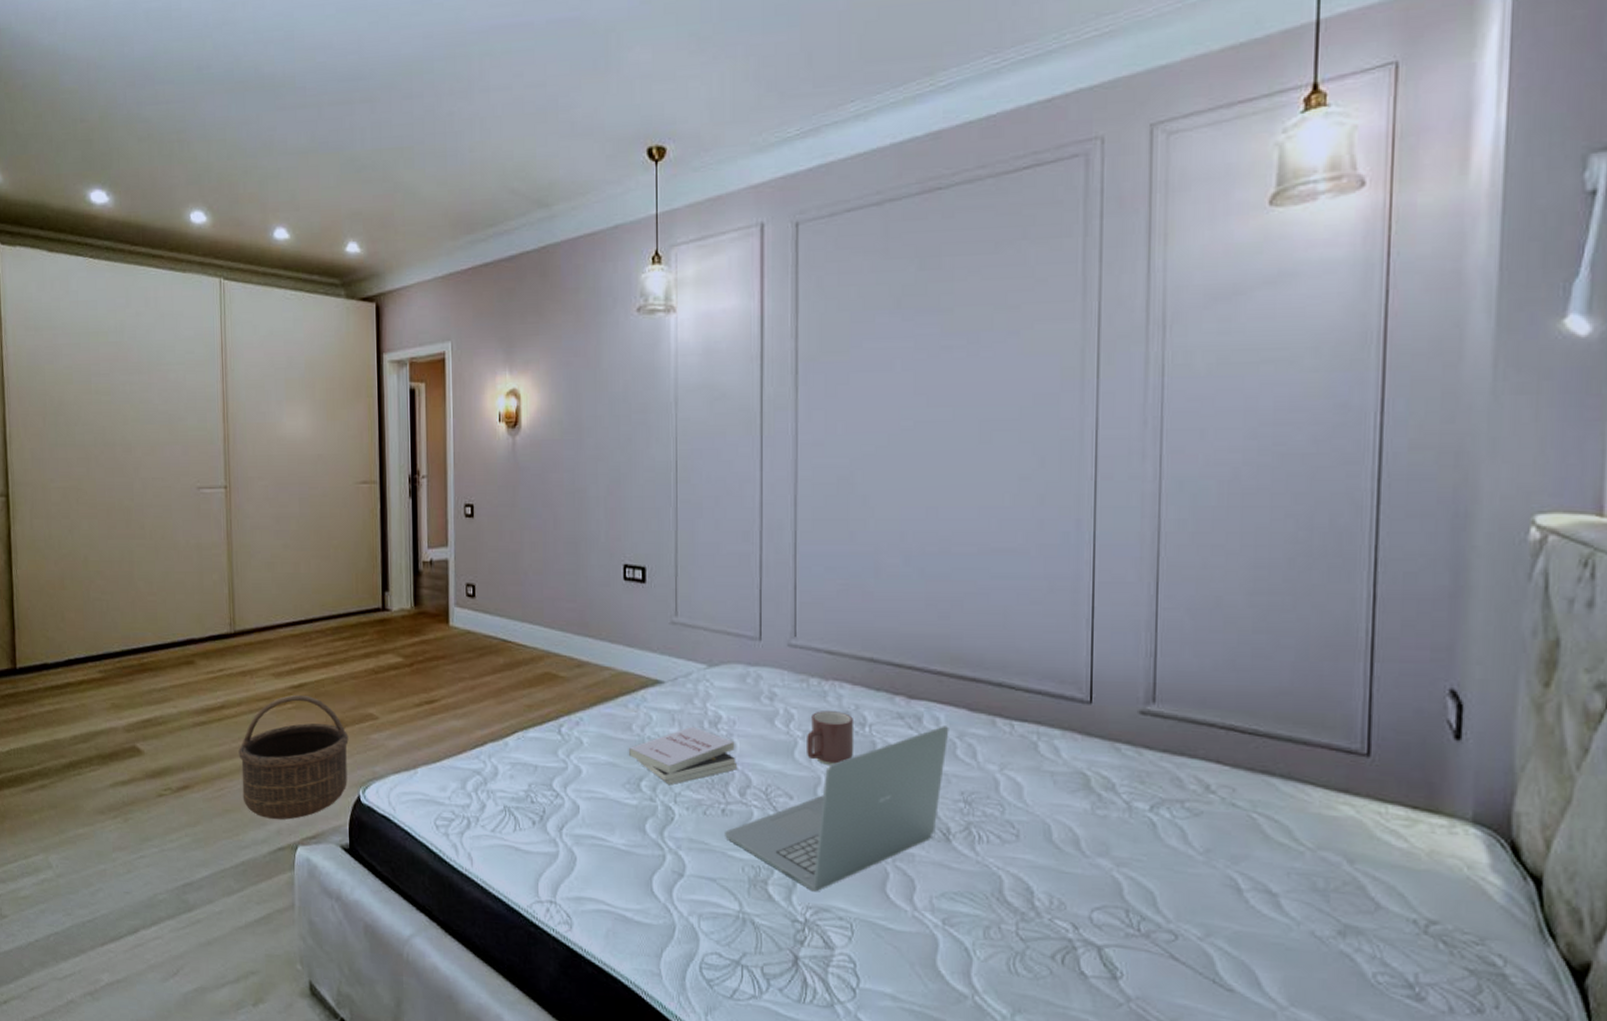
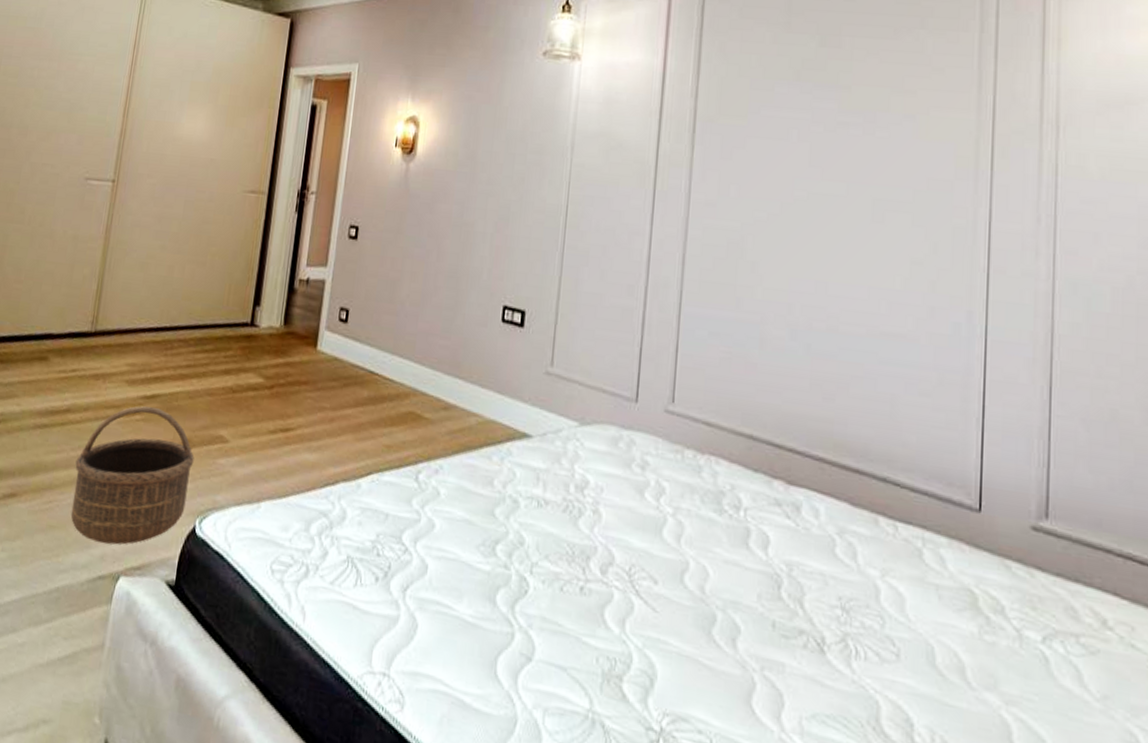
books: present [628,726,738,785] -> none [486,488,602,553]
laptop: present [725,726,949,892] -> none [581,518,829,697]
mug: present [807,711,855,765] -> none [676,487,729,550]

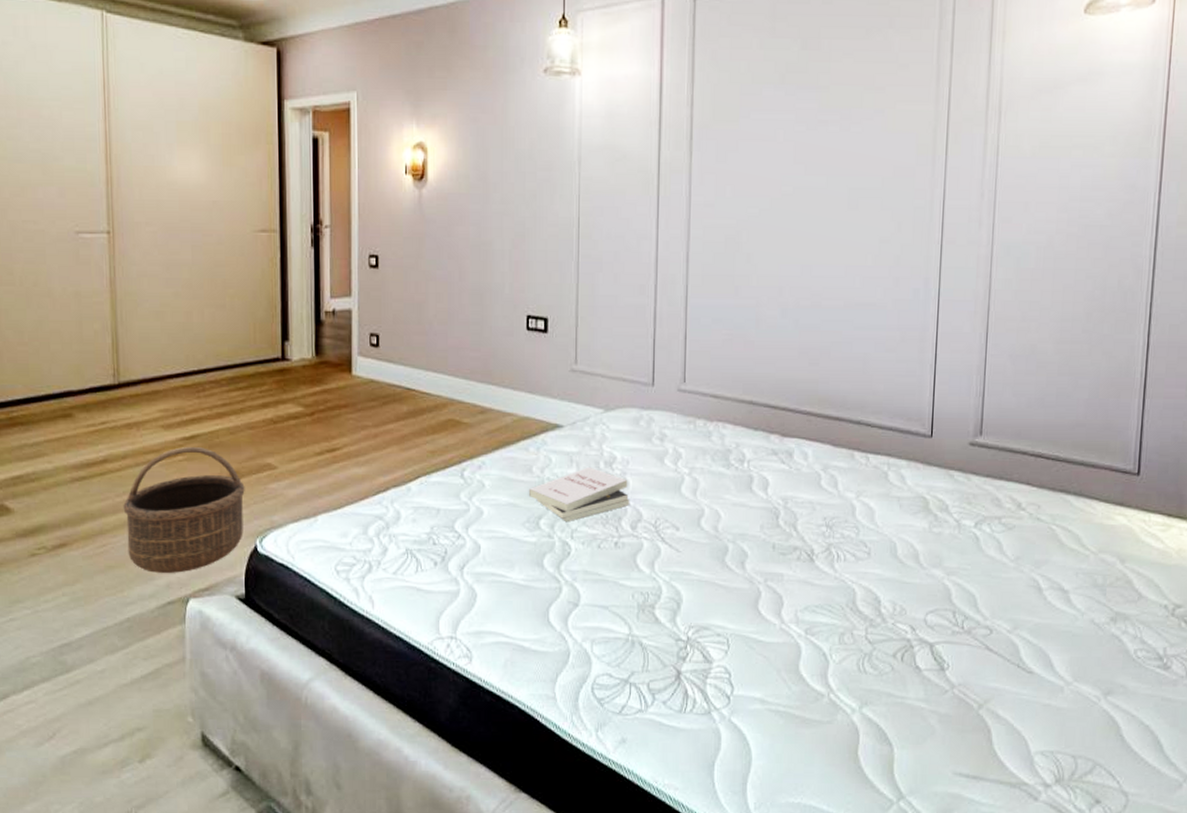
books: none [486,488,602,553] -> present [528,466,630,522]

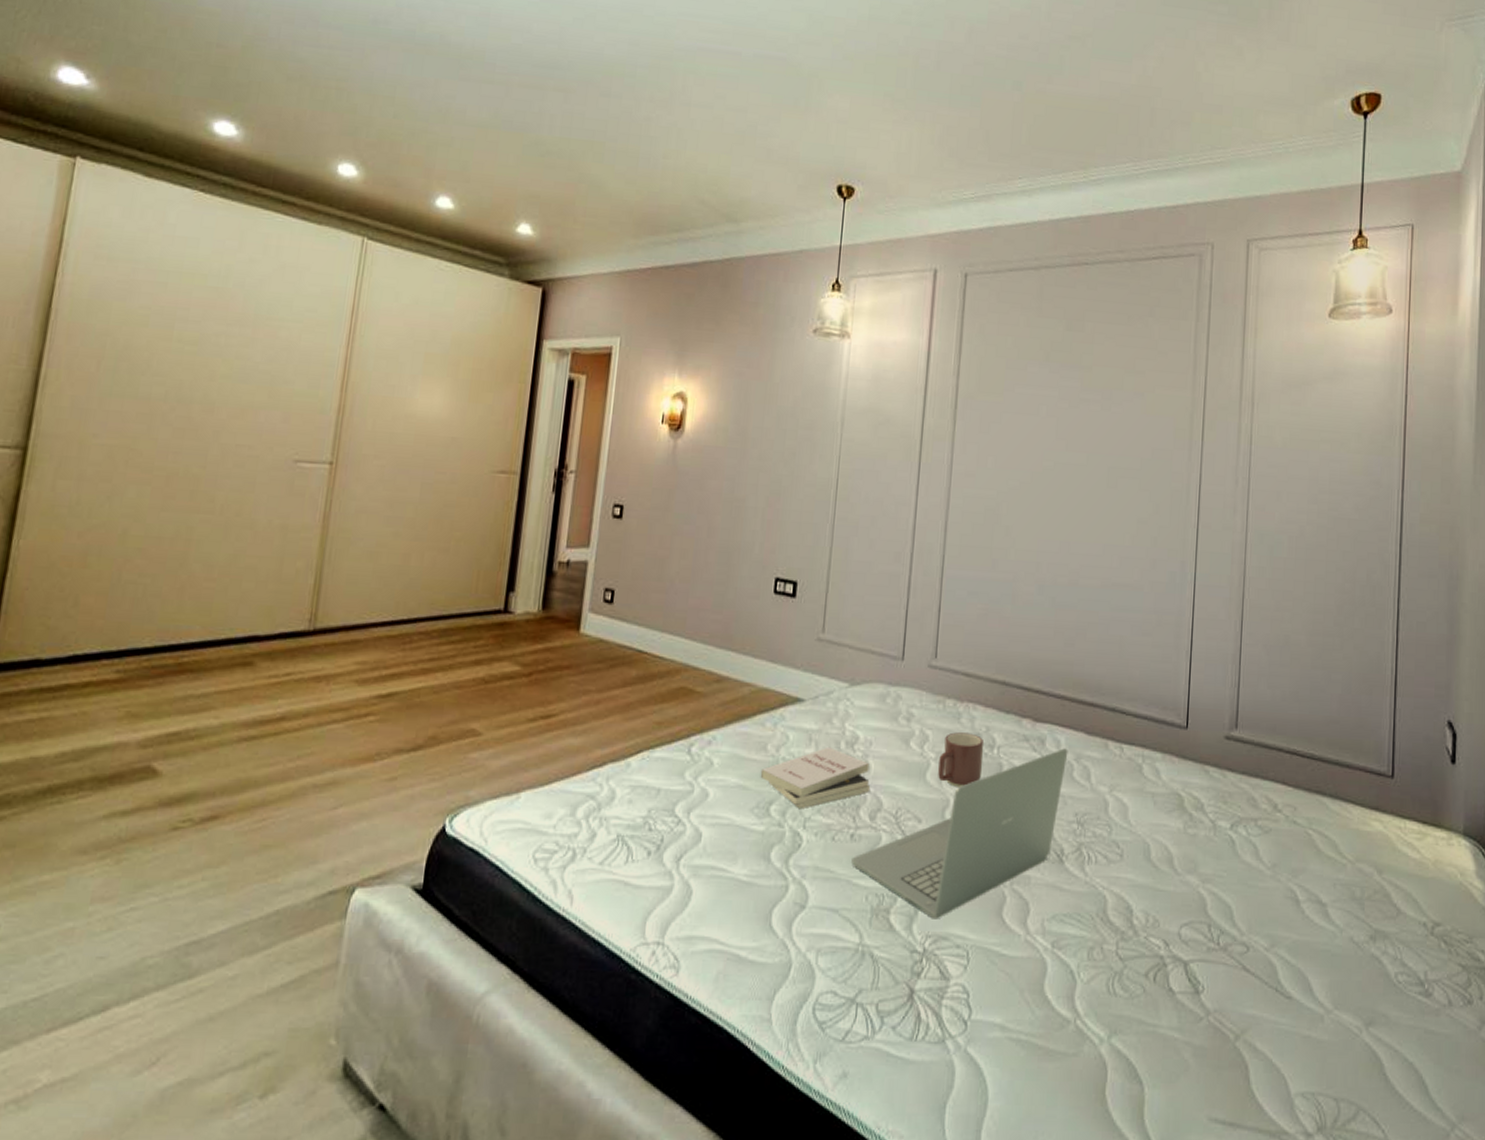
basket: present [123,446,245,573] -> none [290,705,442,856]
laptop: none [617,460,816,613] -> present [851,748,1068,919]
mug: none [692,449,735,498] -> present [938,732,985,787]

